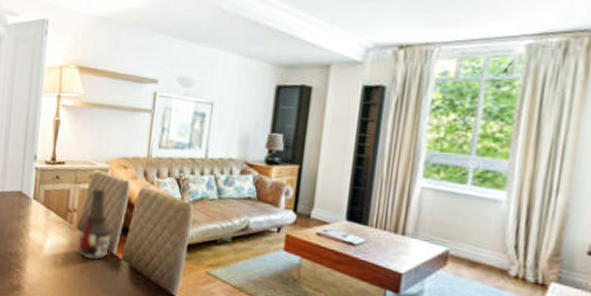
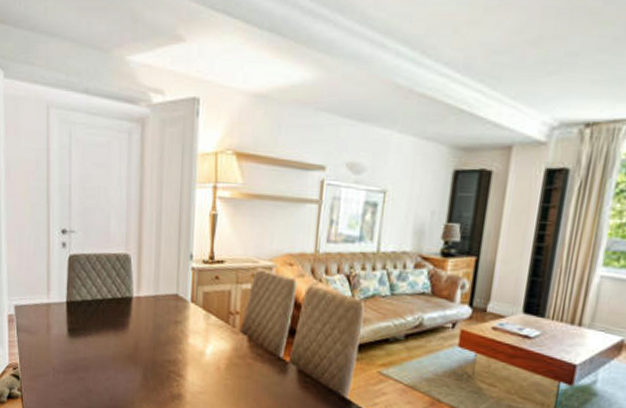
bottle: present [78,188,112,260] -> none [241,288,278,364]

